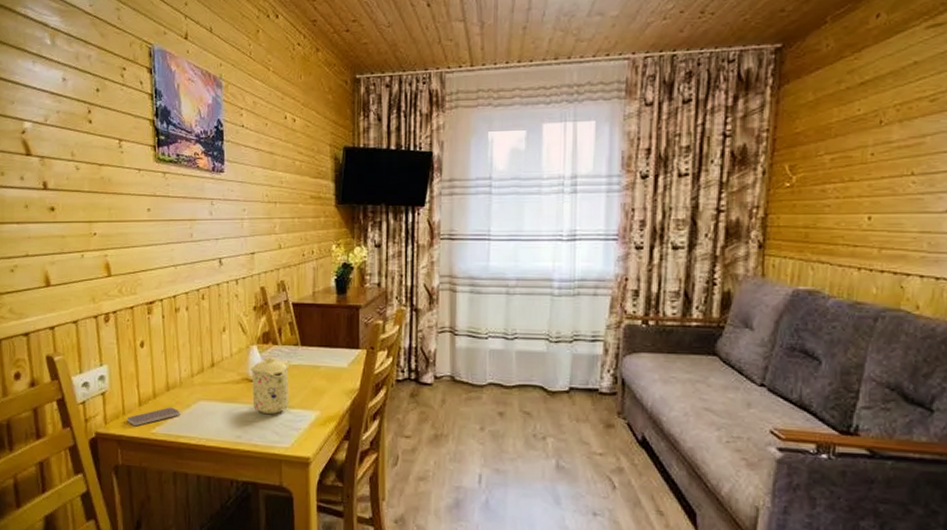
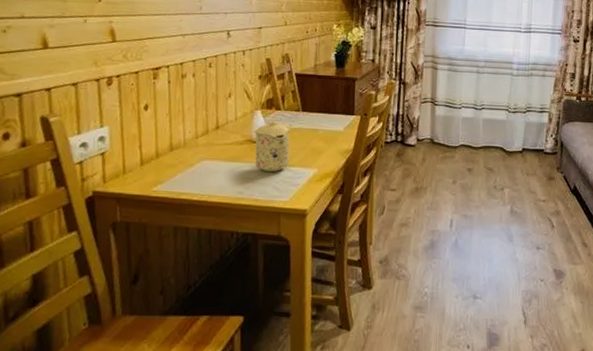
smartphone: present [126,407,181,426] -> none [127,166,184,184]

